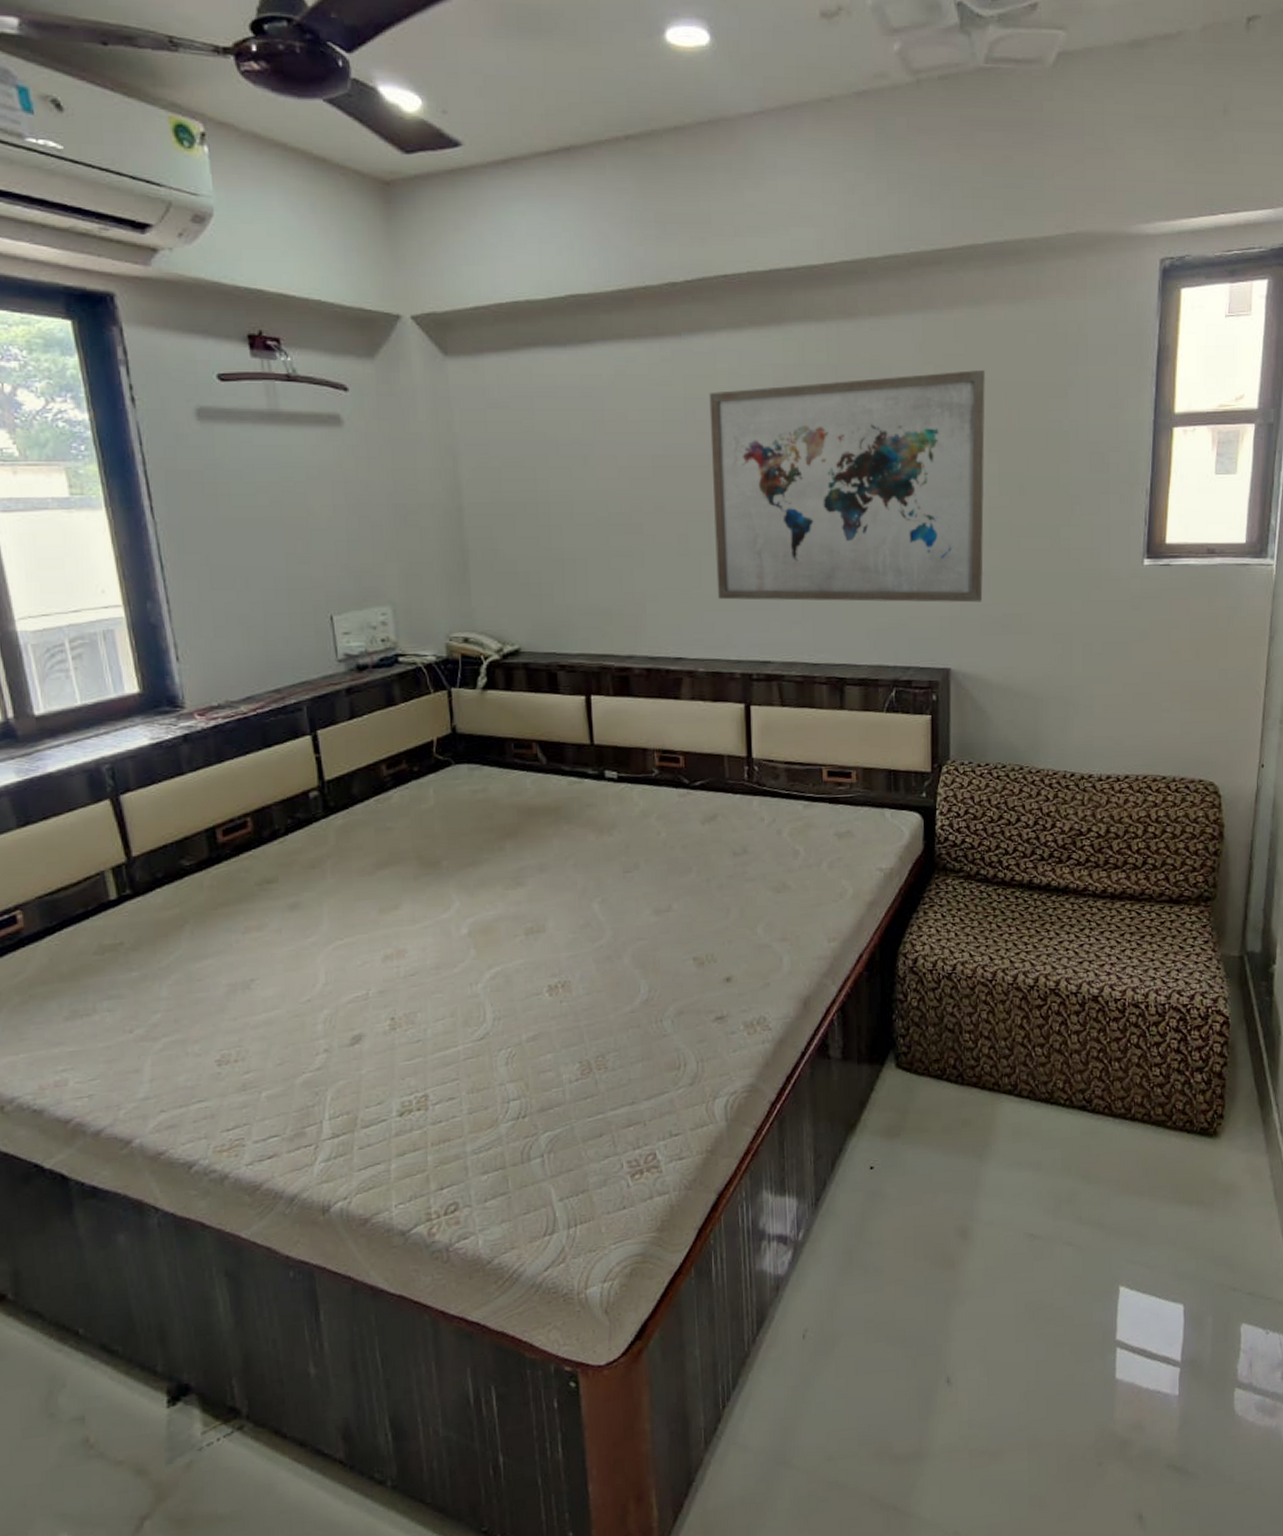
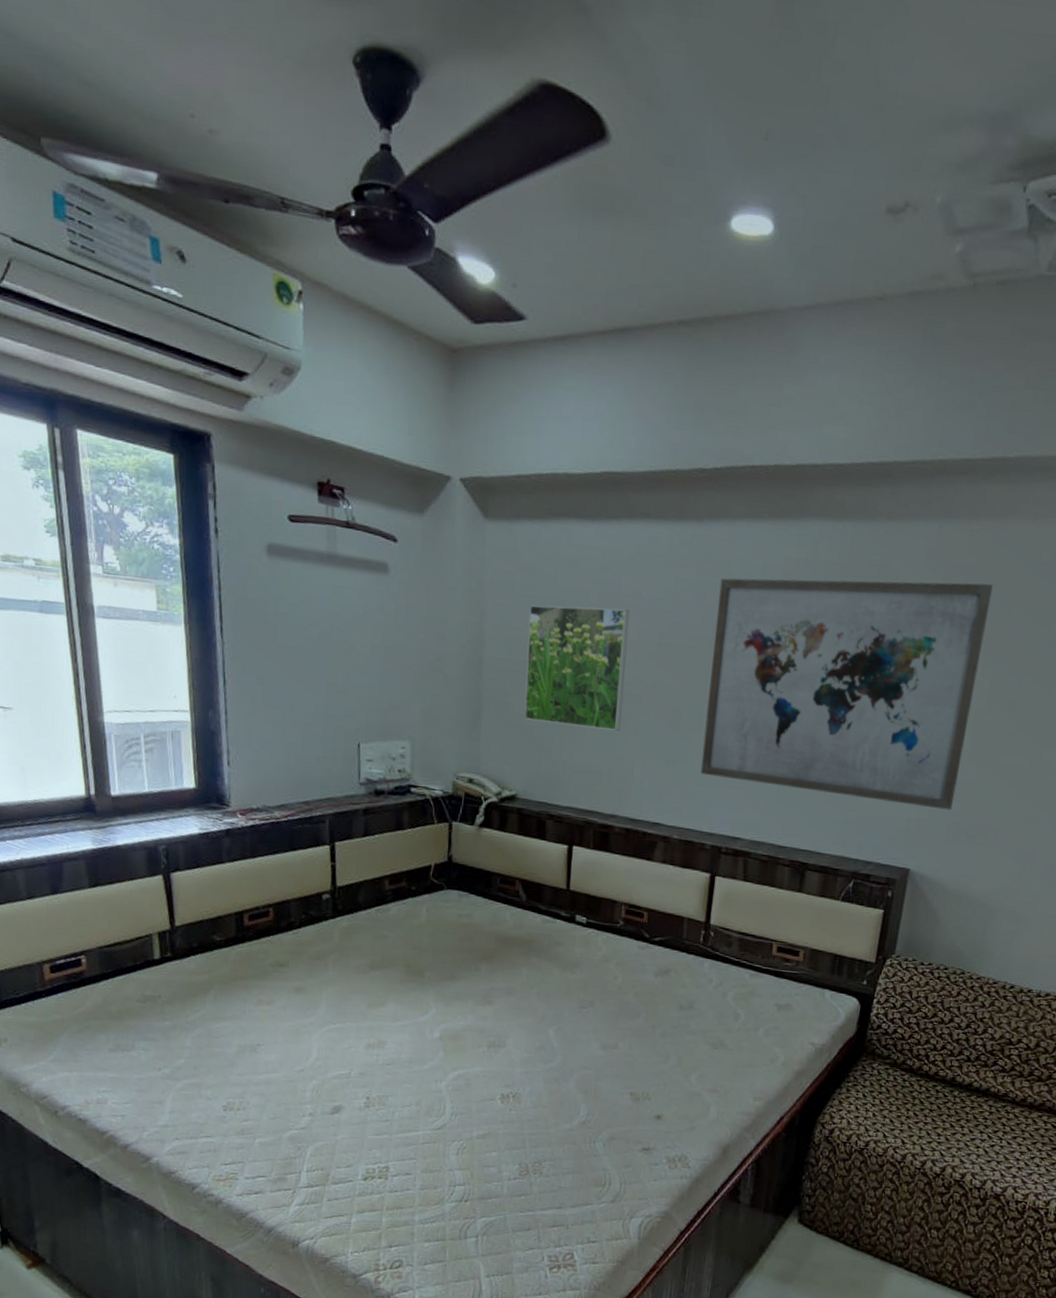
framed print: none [507,436,625,566] -> present [524,605,629,731]

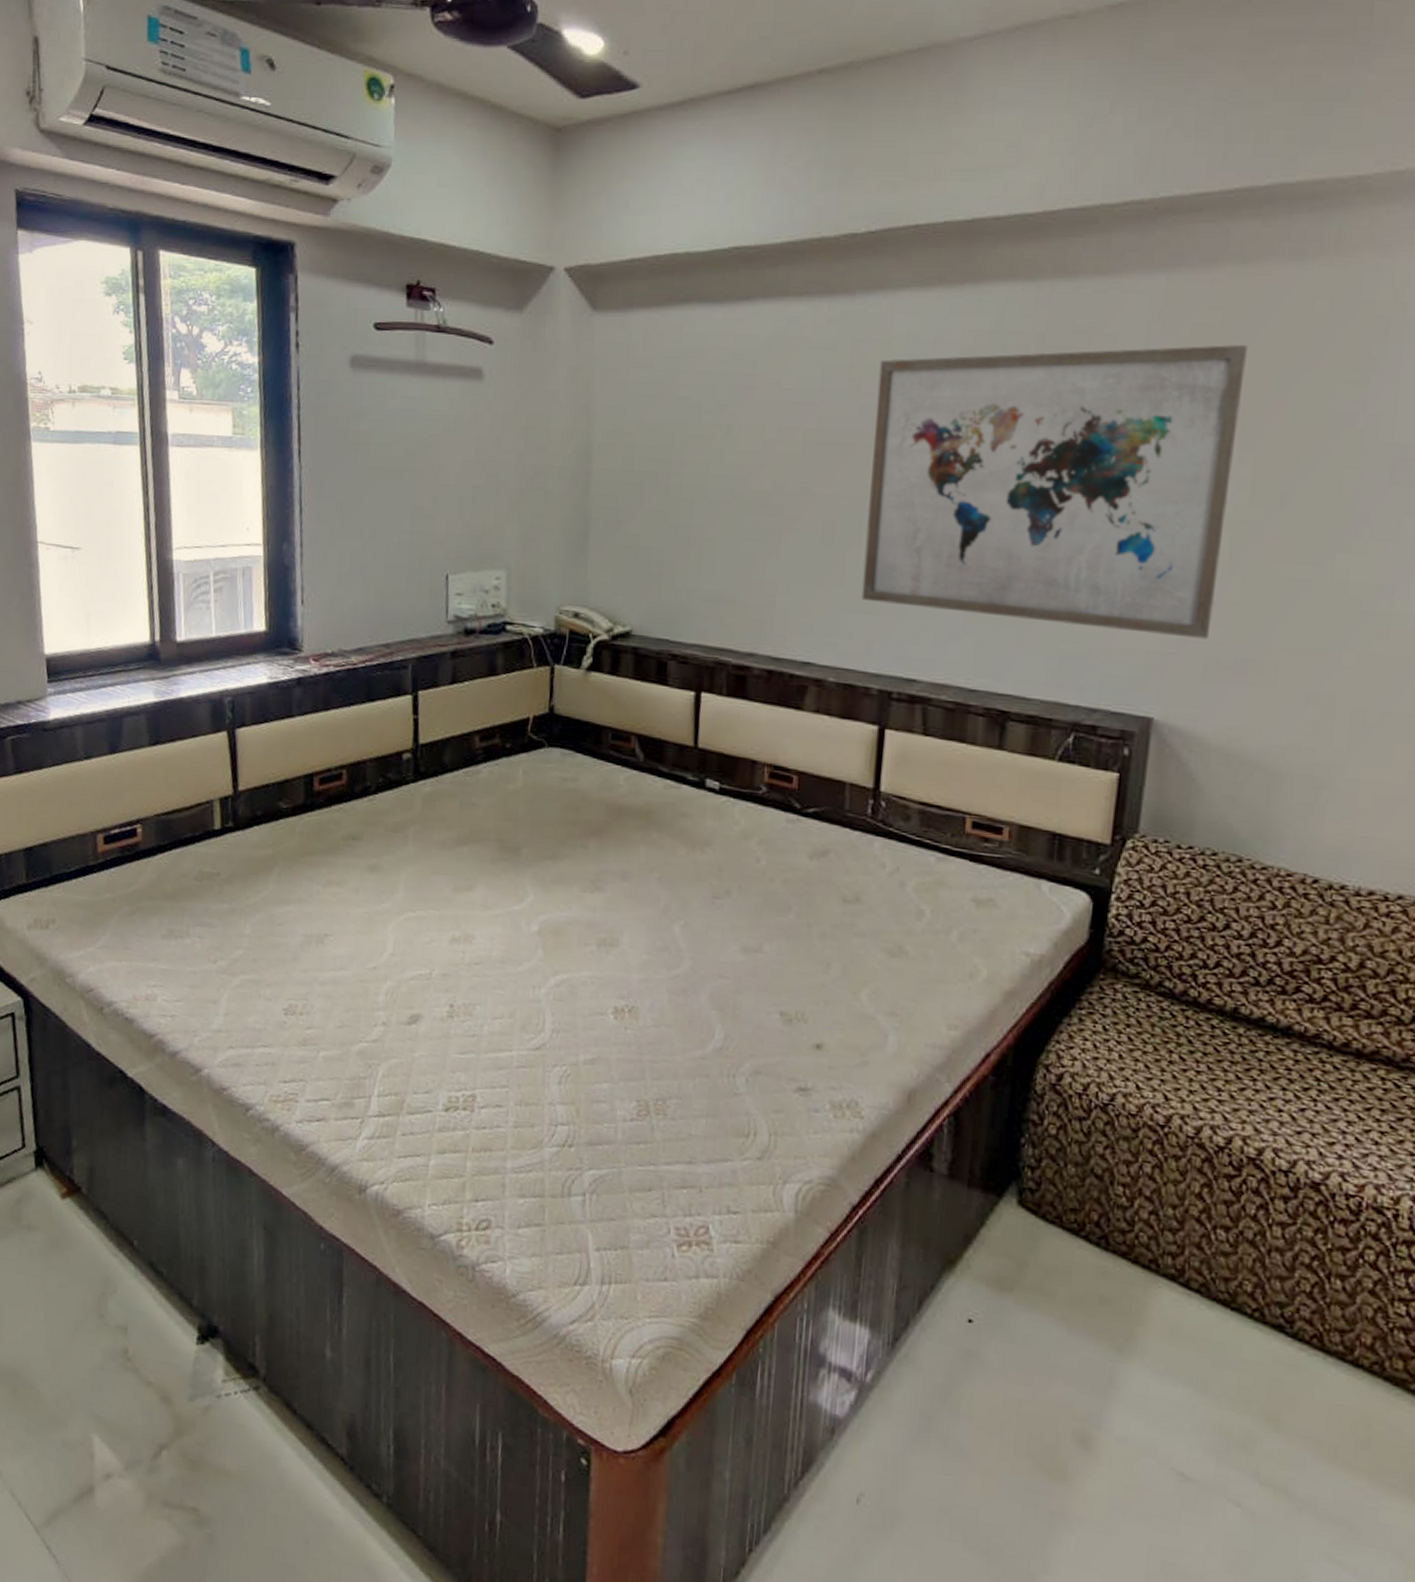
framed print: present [524,605,629,731] -> none [640,403,767,550]

